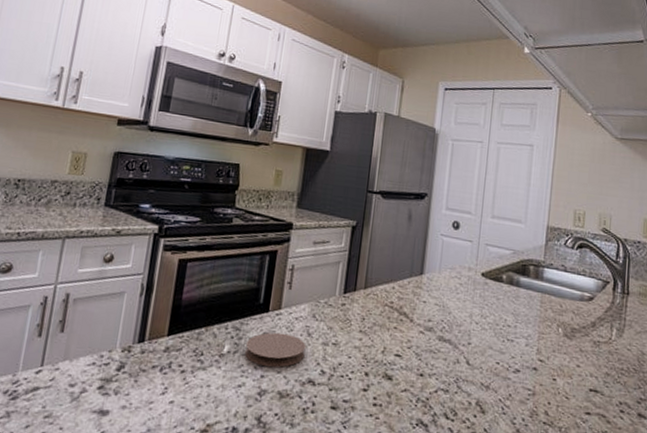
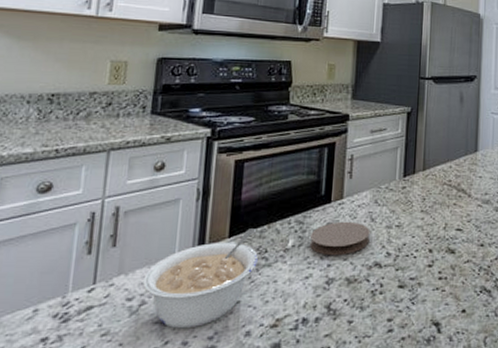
legume: none [85,329,195,422] -> present [143,228,259,329]

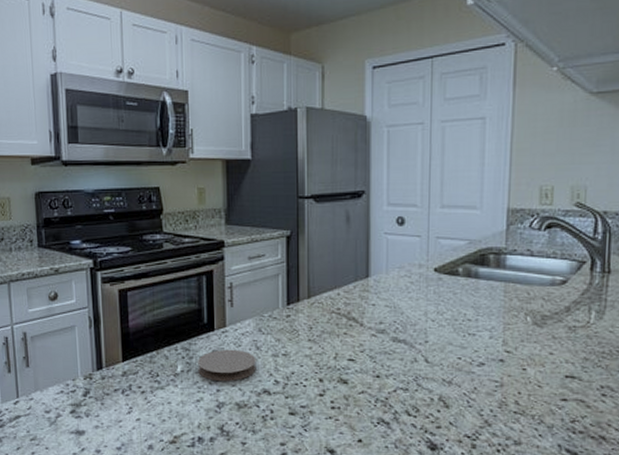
legume: present [143,228,259,329] -> none [56,354,152,439]

